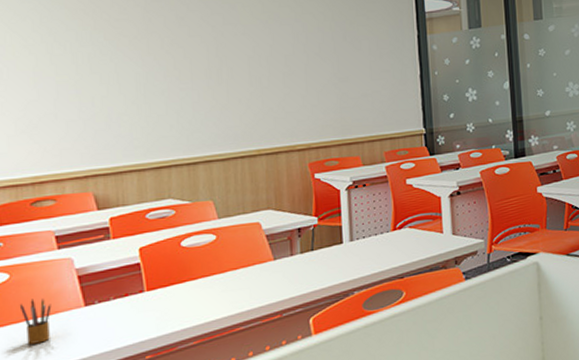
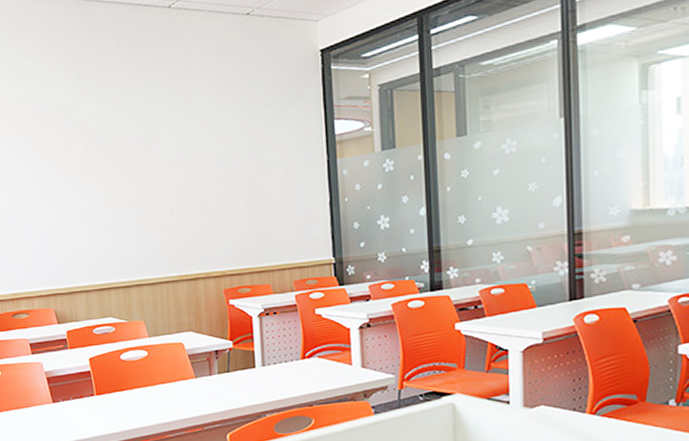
pencil box: present [19,299,52,345] -> none [8,393,30,429]

